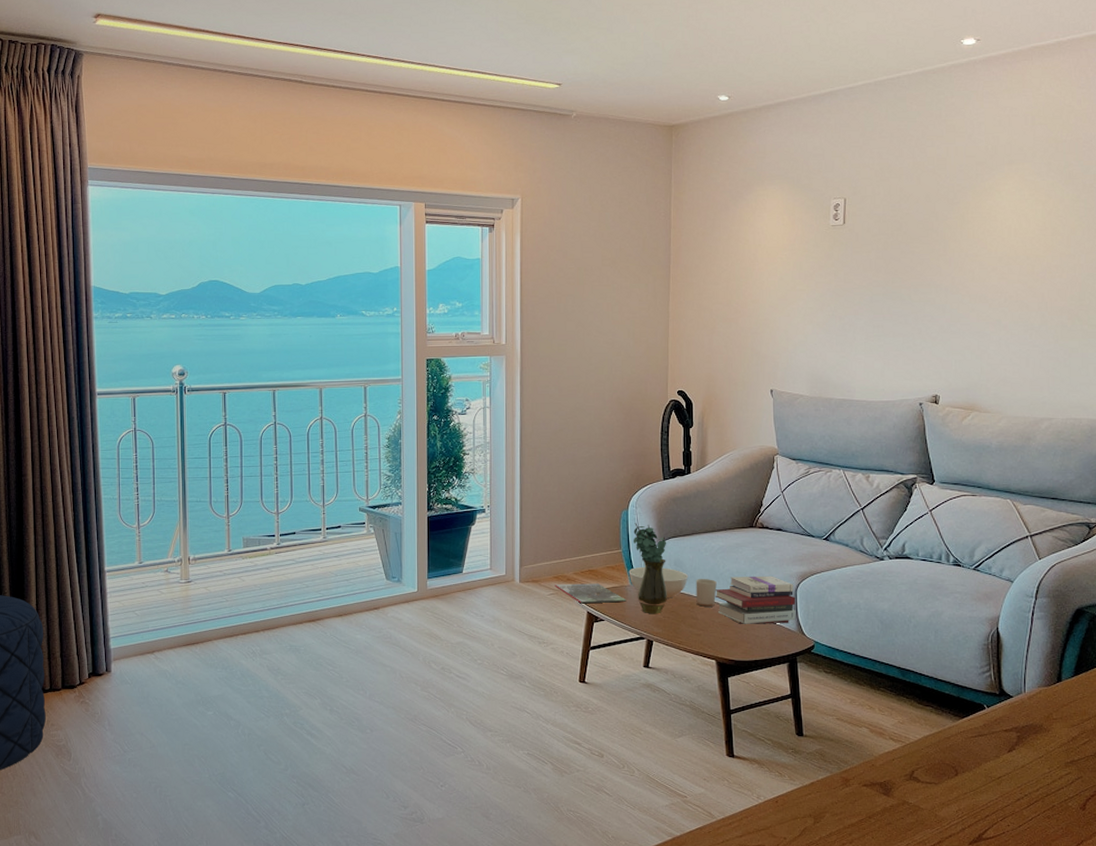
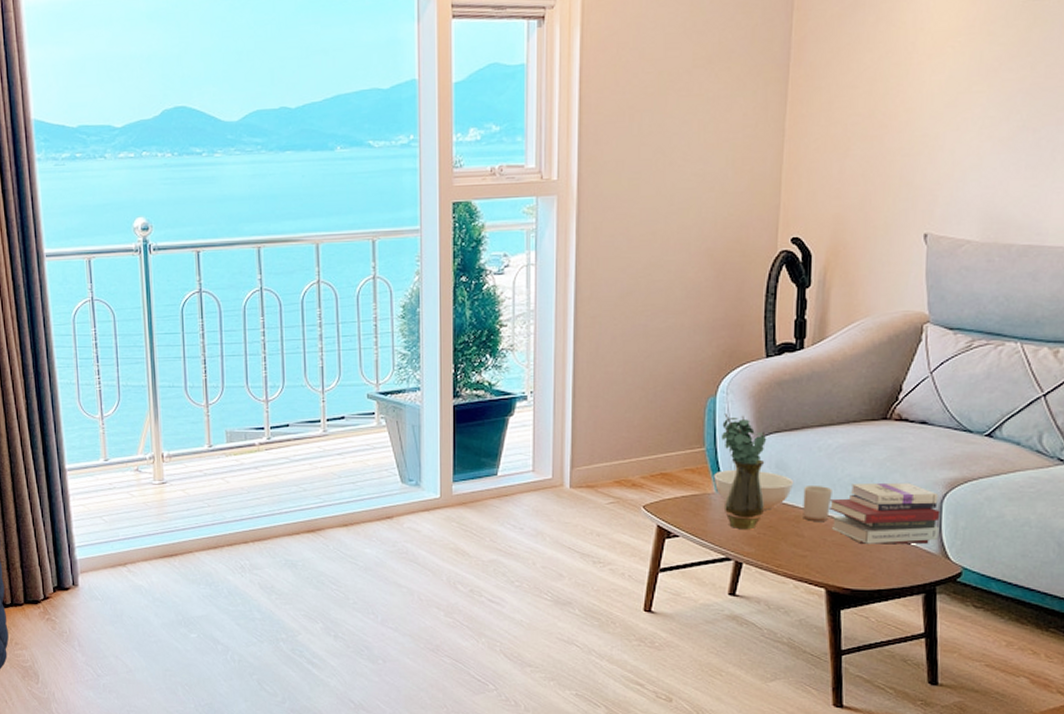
magazine: present [554,583,627,604] -> none [615,490,710,516]

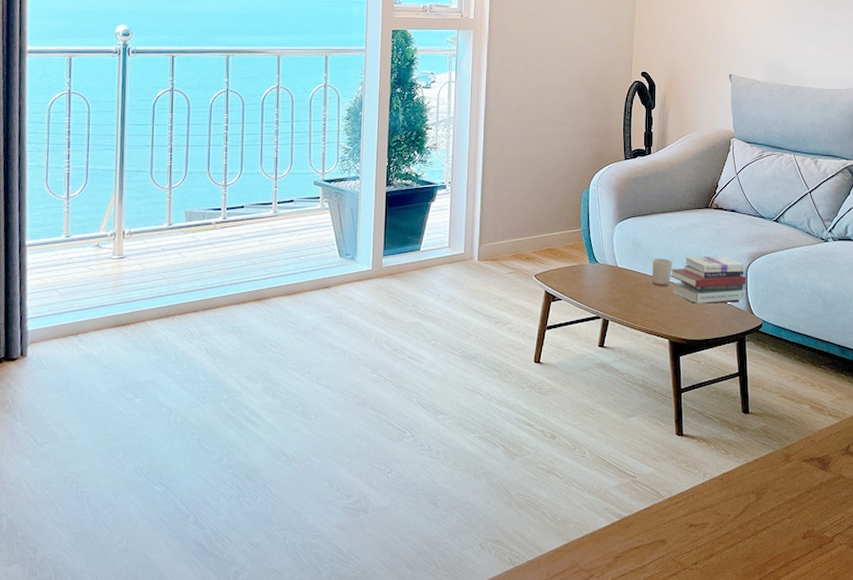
bowl: present [713,469,794,510] -> none [587,245,646,278]
vase: present [722,414,767,530] -> none [593,202,626,294]

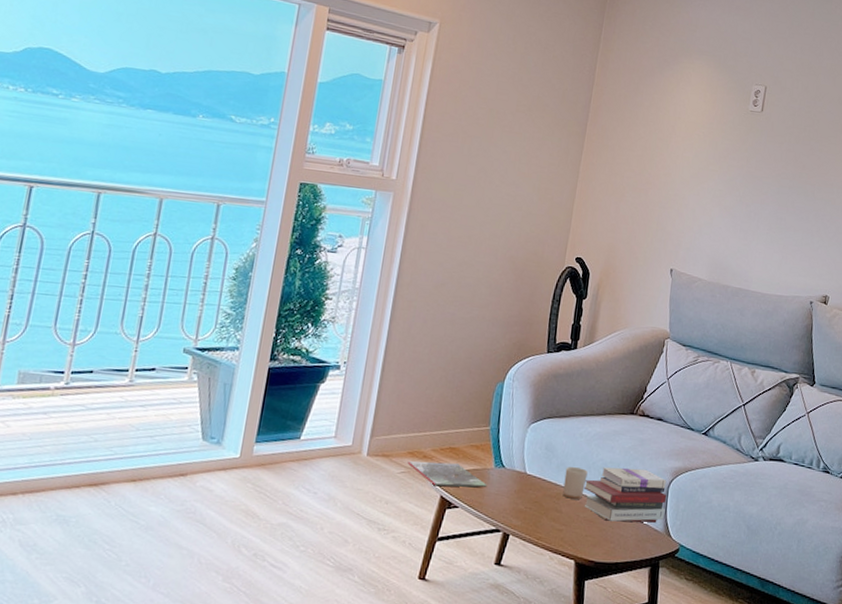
magazine: none [513,262,584,283] -> present [407,461,487,488]

